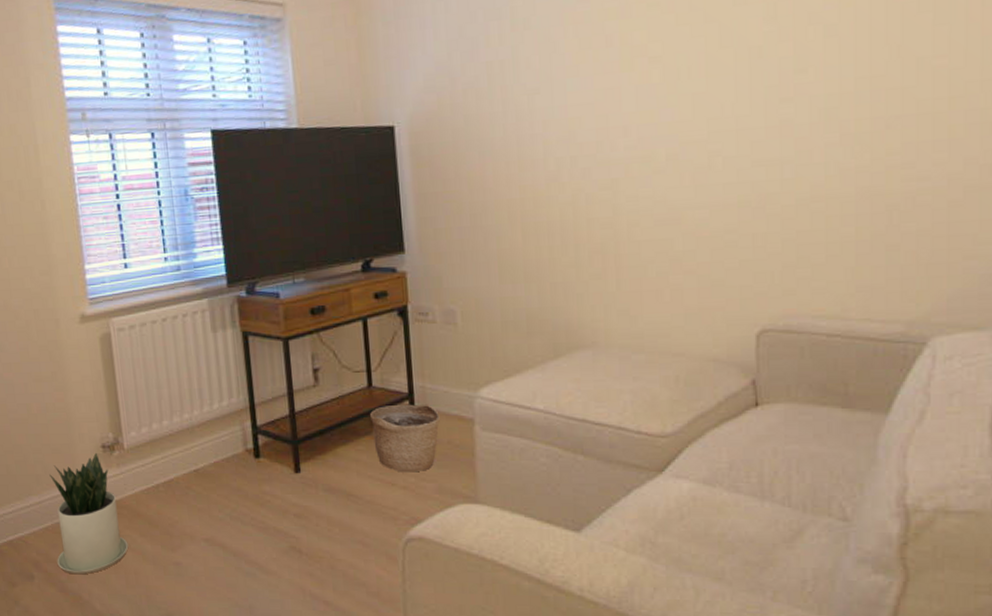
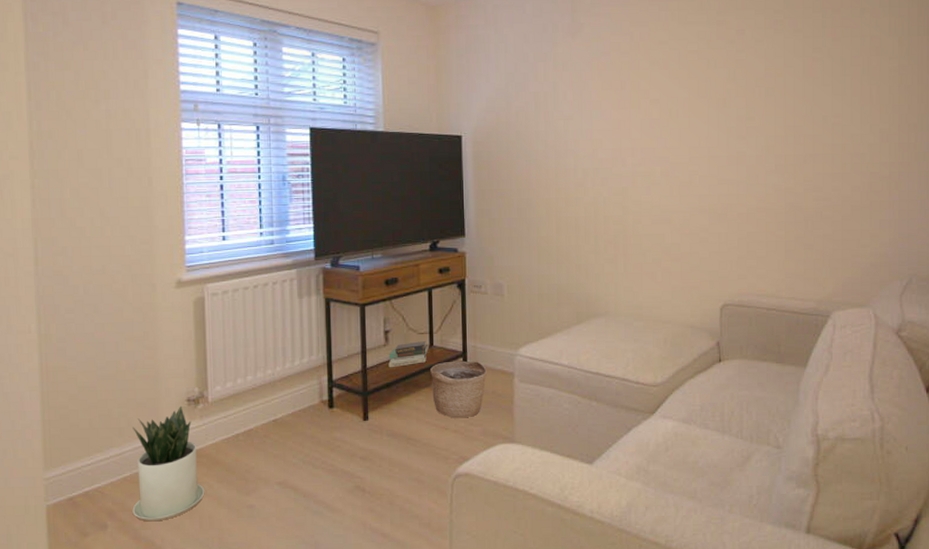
books: none [320,381,367,413] -> present [388,341,429,368]

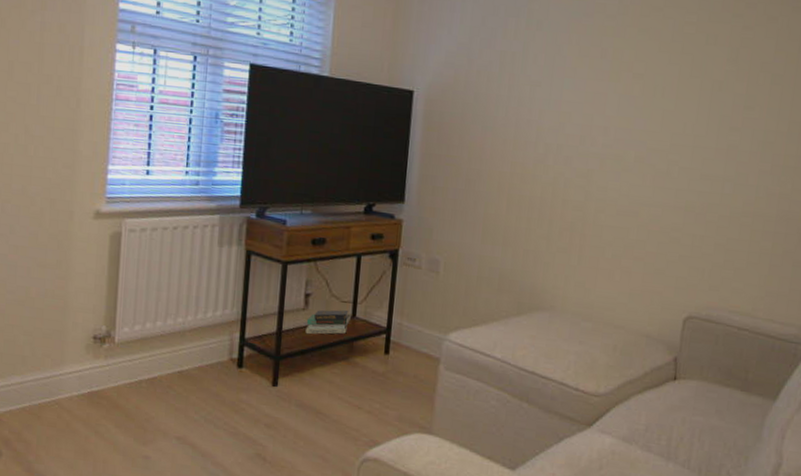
planter: present [132,405,205,522] -> none [28,342,102,457]
basket: present [430,360,487,419] -> none [348,336,411,400]

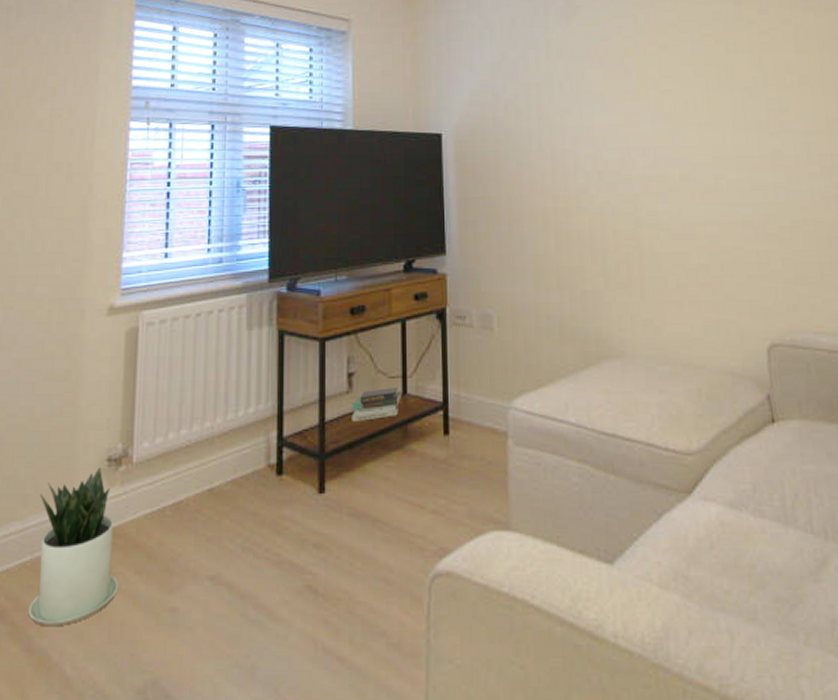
planter: none [28,342,102,457] -> present [28,466,119,627]

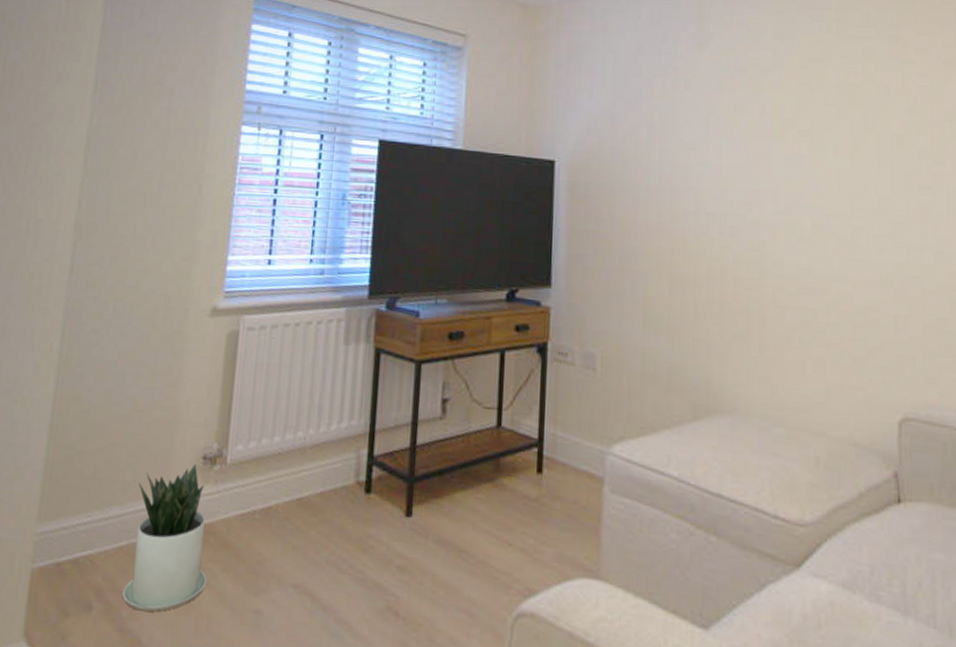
books: present [352,388,401,423] -> none [443,418,496,450]

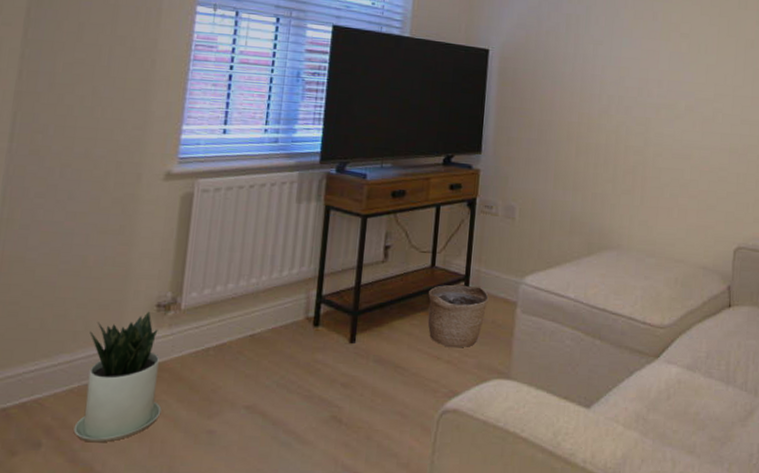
basket: none [495,450,568,533] -> present [427,284,489,348]

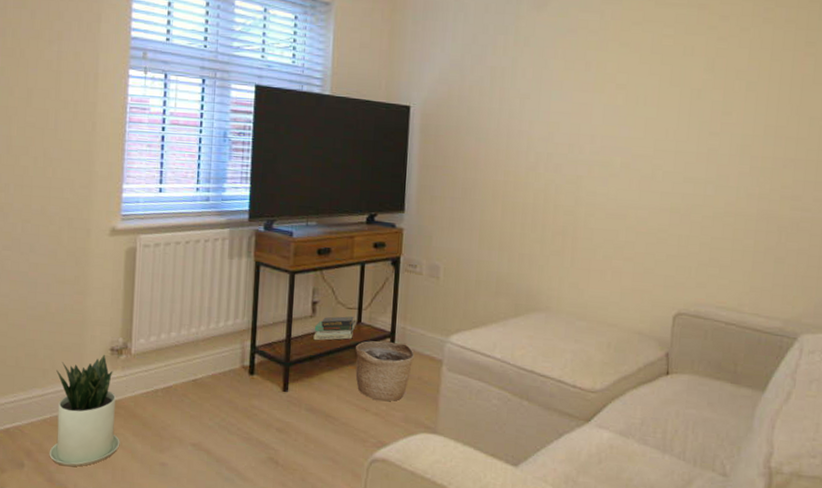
books: none [384,260,430,287] -> present [313,316,357,341]

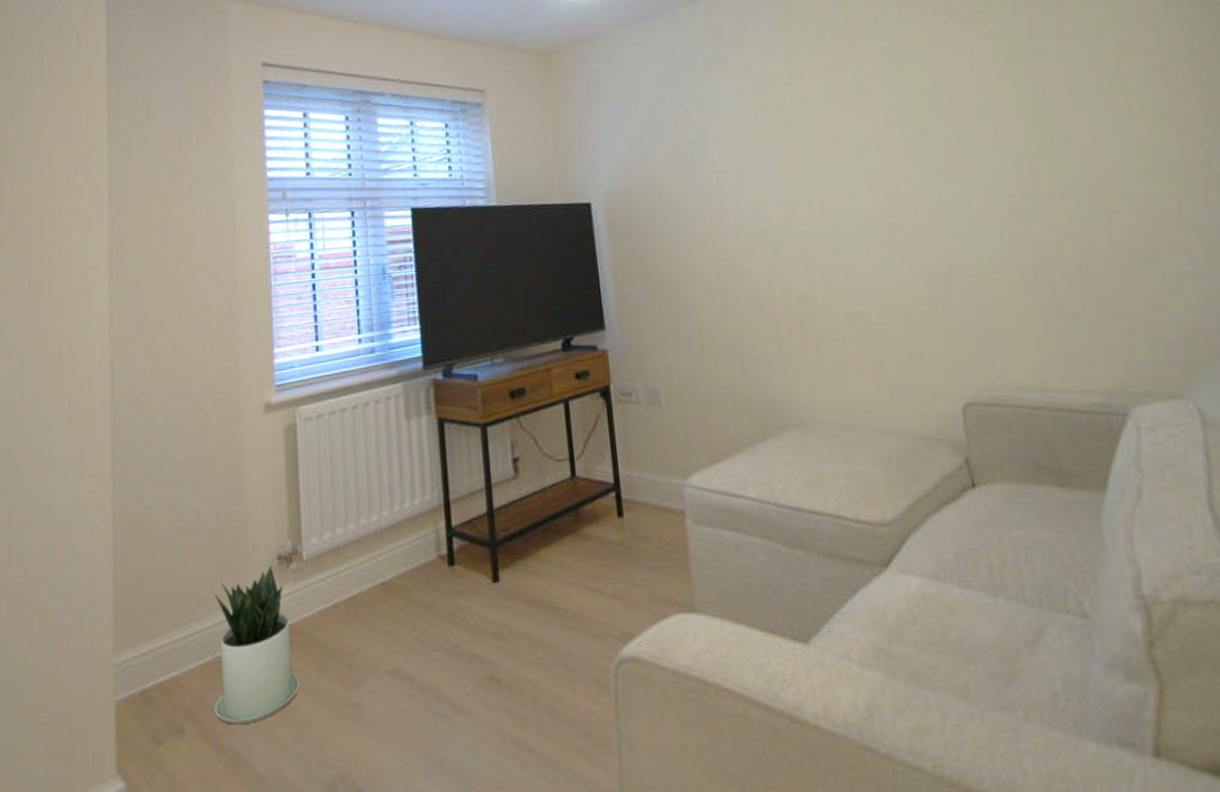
books: present [313,316,357,341] -> none [520,471,571,509]
basket: present [355,341,414,402] -> none [574,495,649,578]

